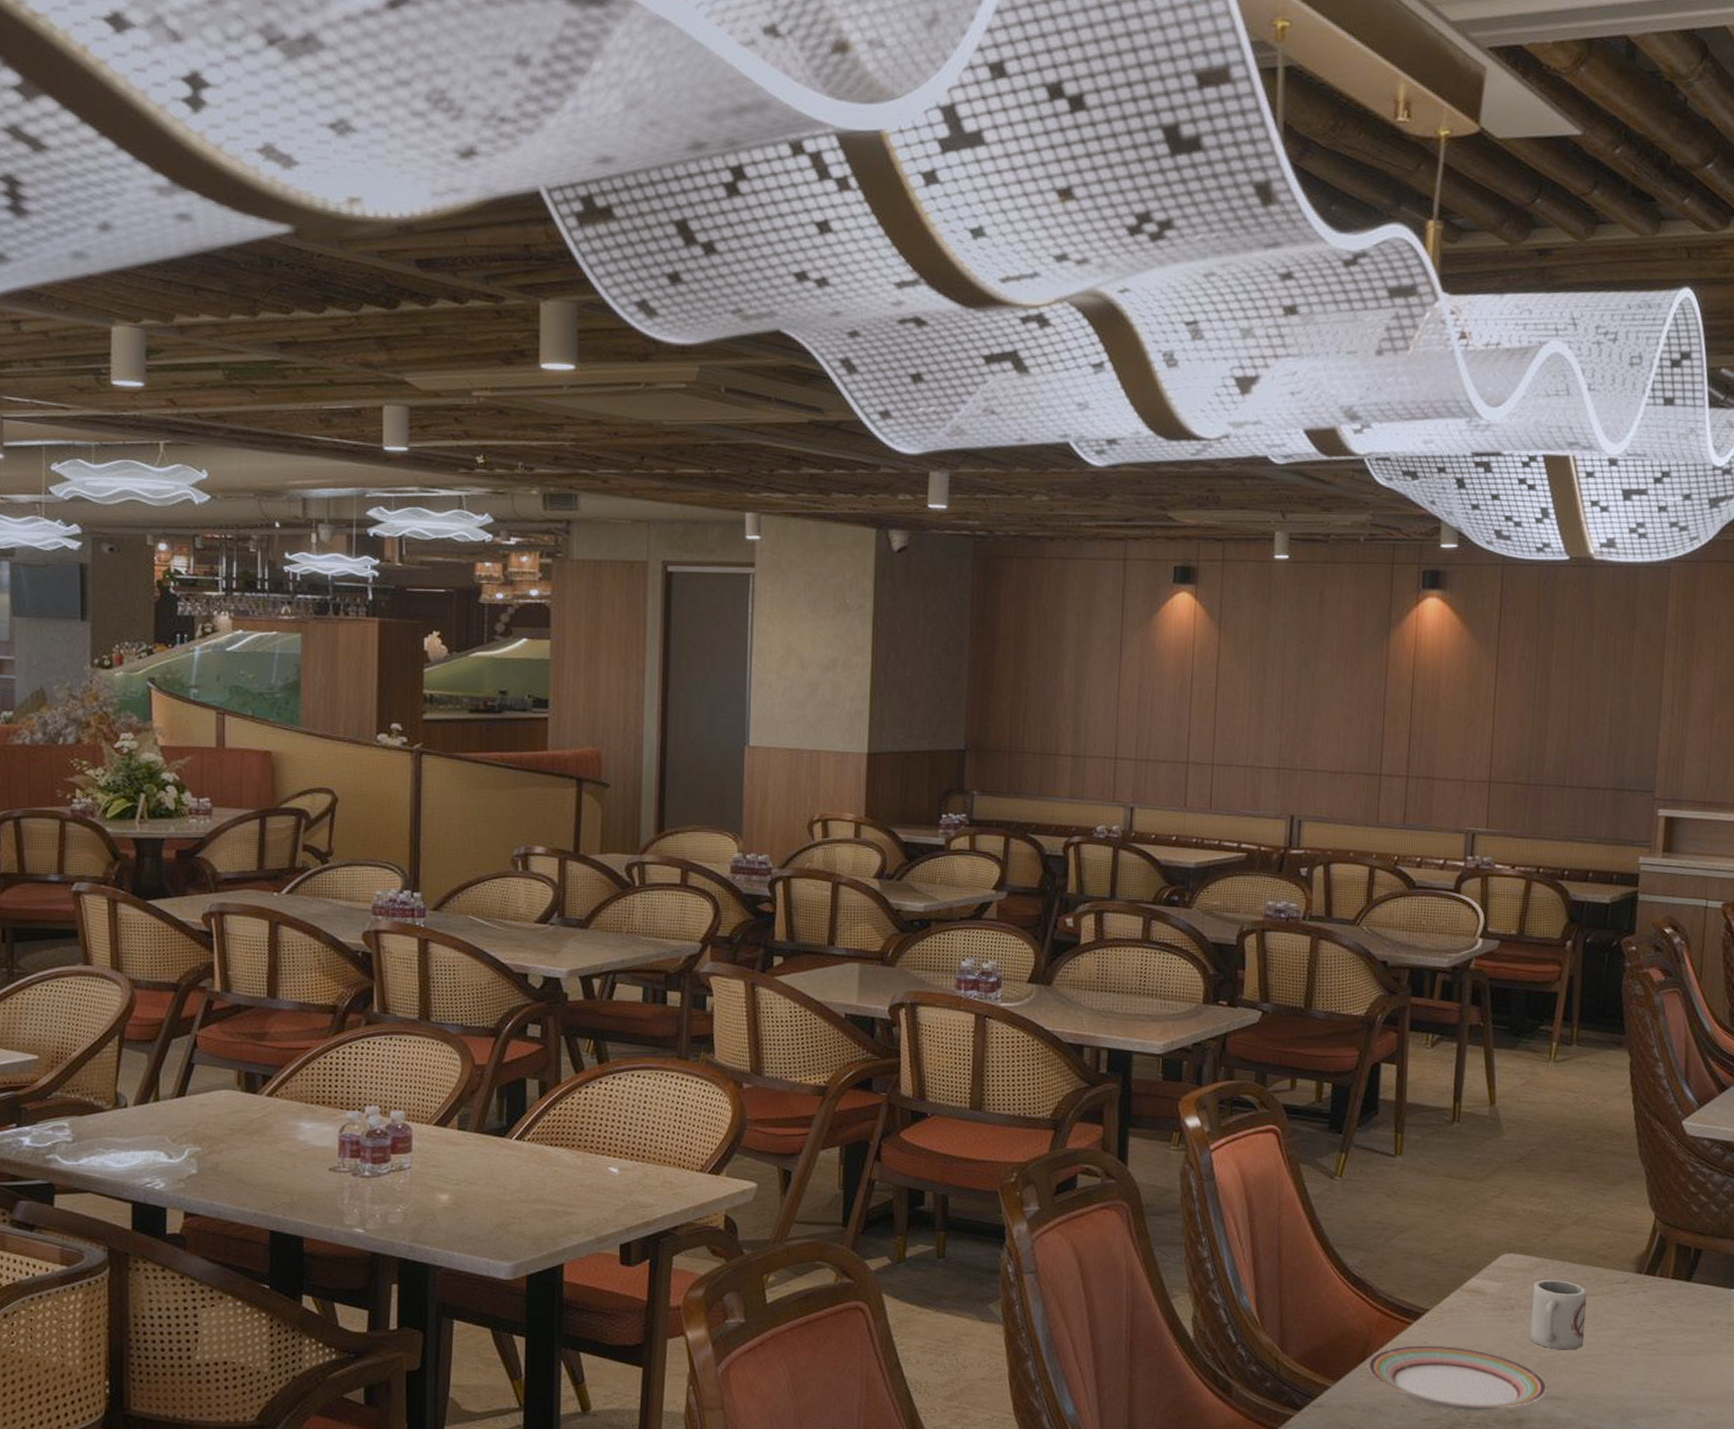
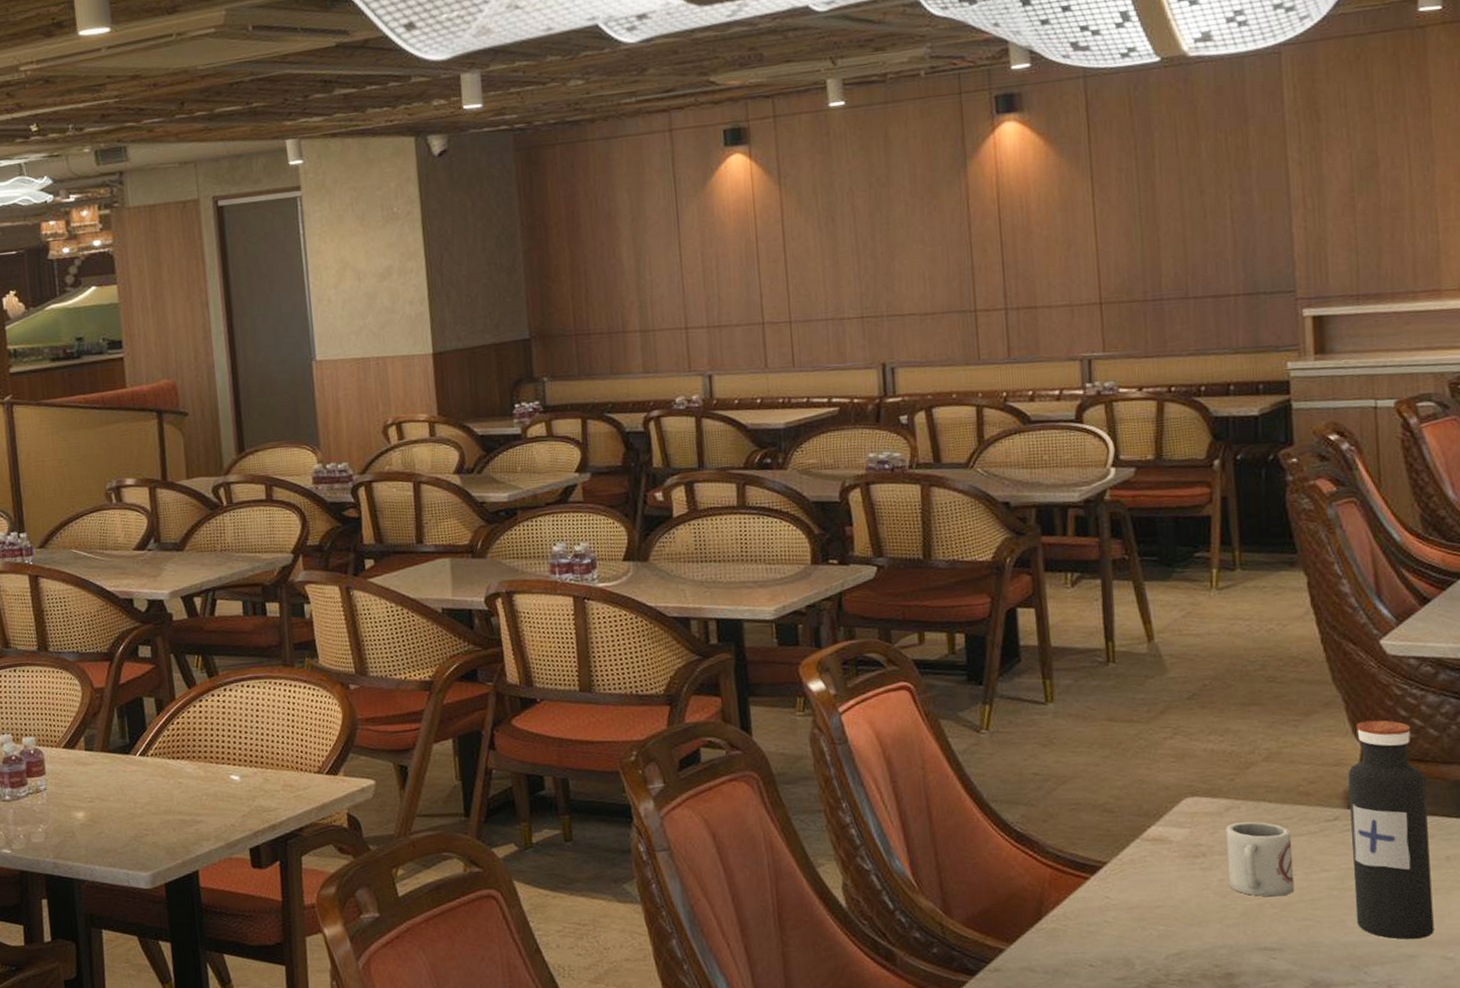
plate: present [1368,1345,1547,1410] -> none [1045,899,1257,967]
water bottle: none [1630,1194,1703,1395] -> present [1348,720,1434,939]

